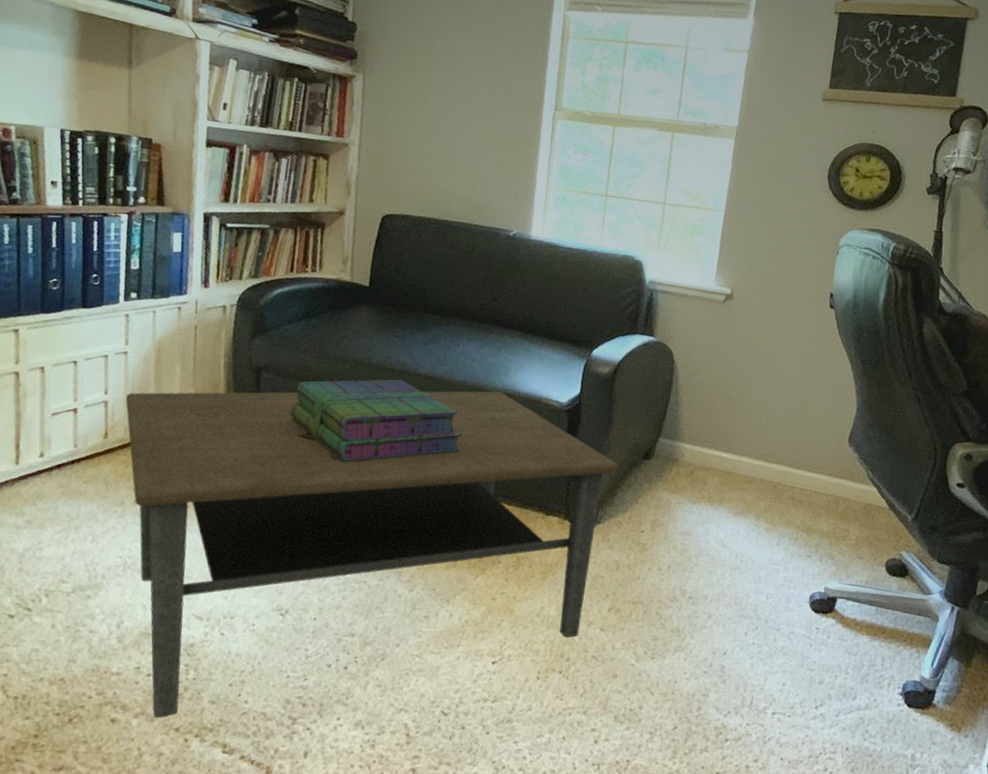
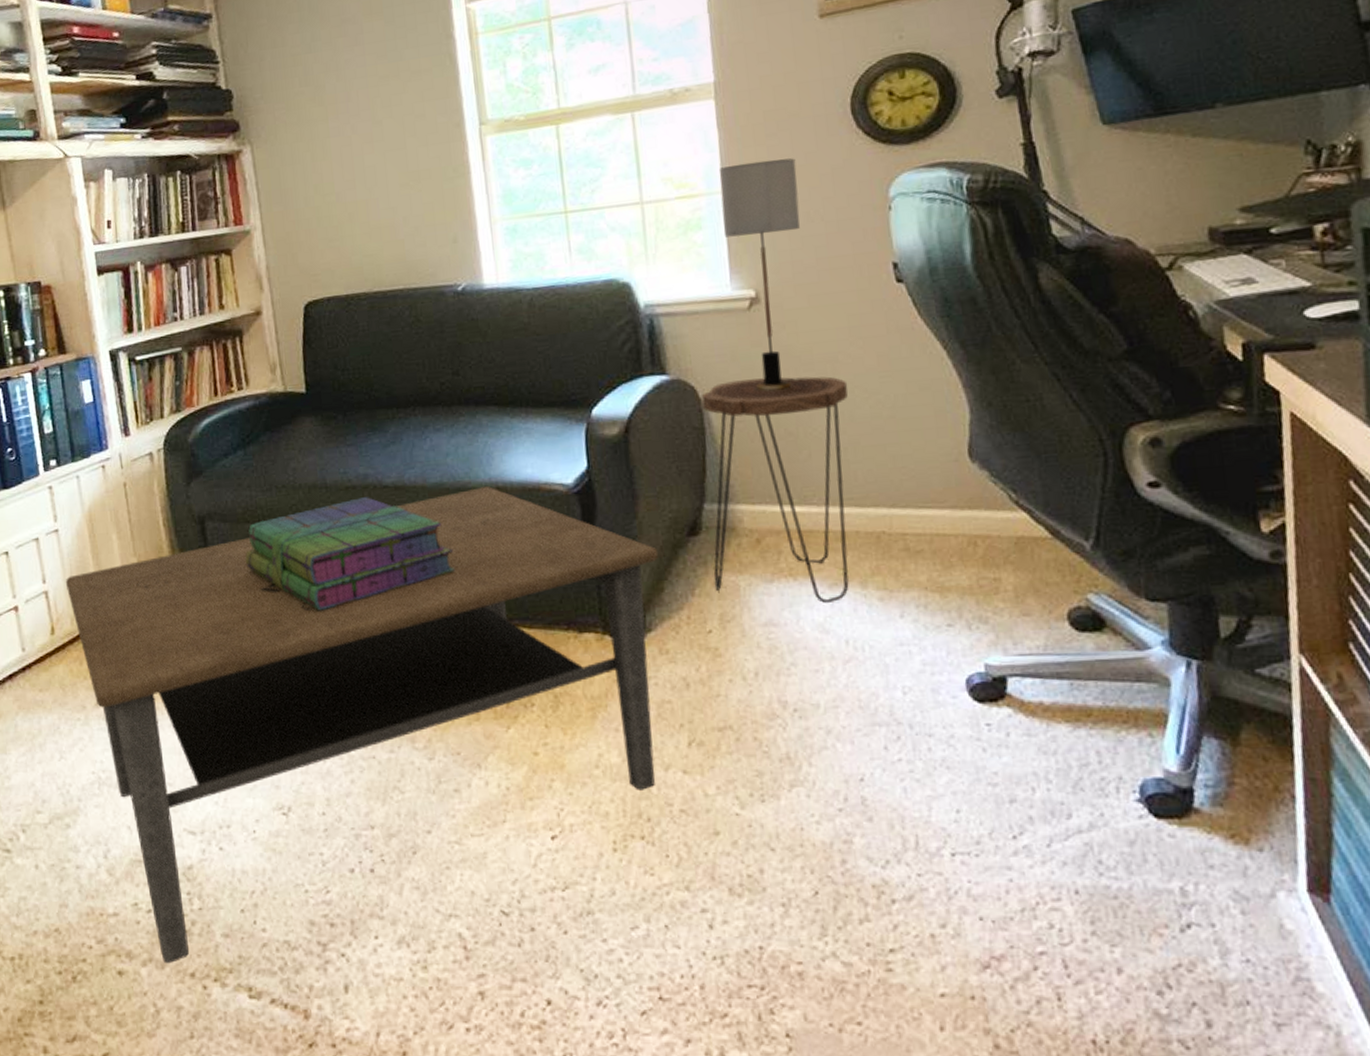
side table: none [653,352,780,527] -> present [701,376,849,604]
table lamp: none [716,192,781,367] -> present [719,158,800,392]

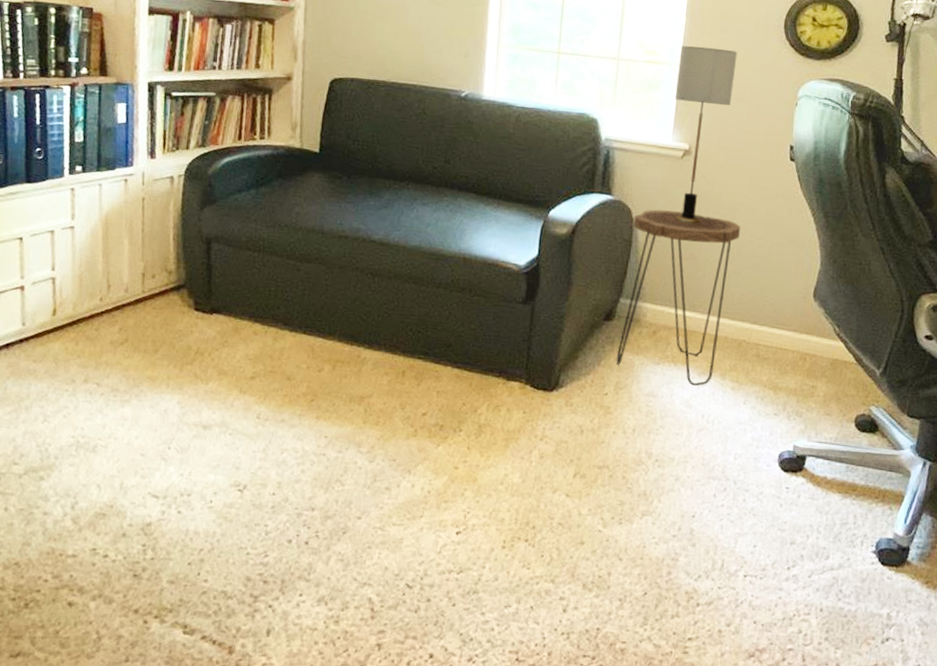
coffee table: present [65,486,659,964] -> none [73,255,580,601]
stack of books: present [245,497,456,611] -> none [241,246,419,332]

